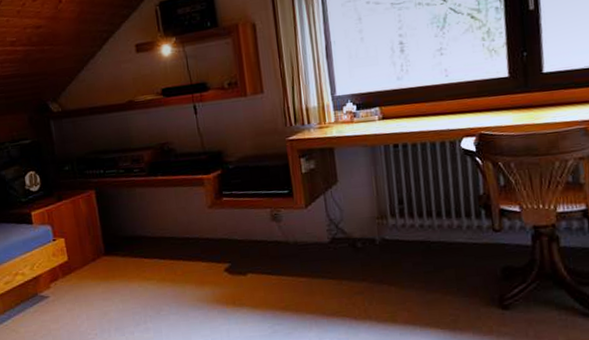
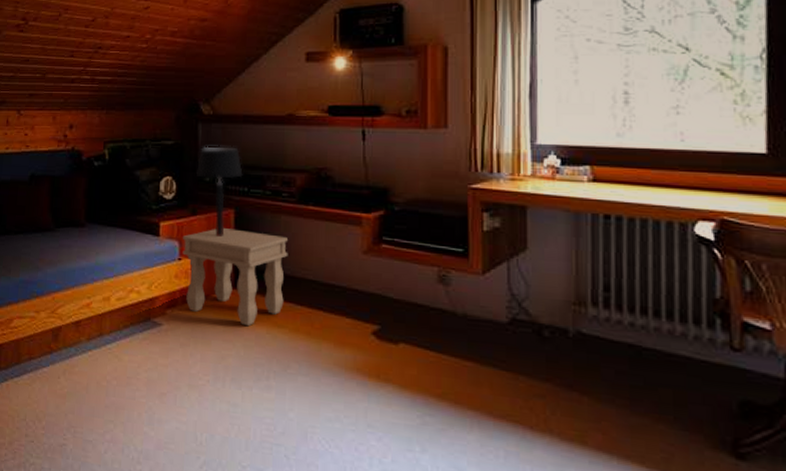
side table: none [53,205,149,285] -> present [182,228,288,327]
table lamp: none [55,136,97,215] -> present [195,146,243,236]

